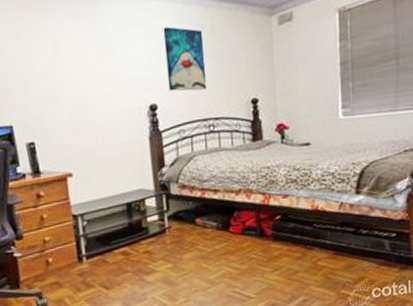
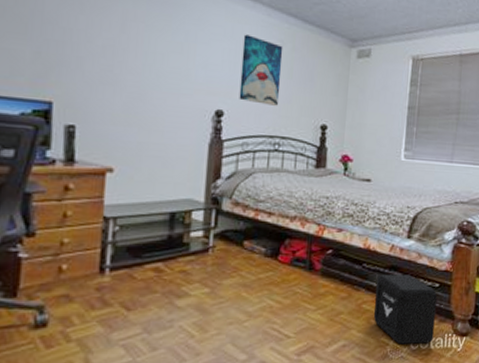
air purifier: none [329,228,396,295] -> present [373,274,437,344]

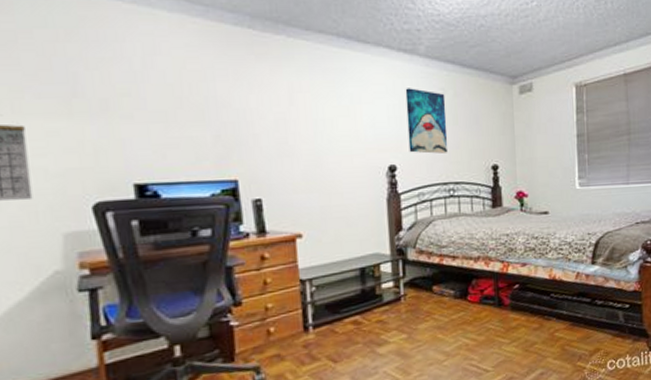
air purifier: present [373,274,437,344] -> none [566,299,629,367]

